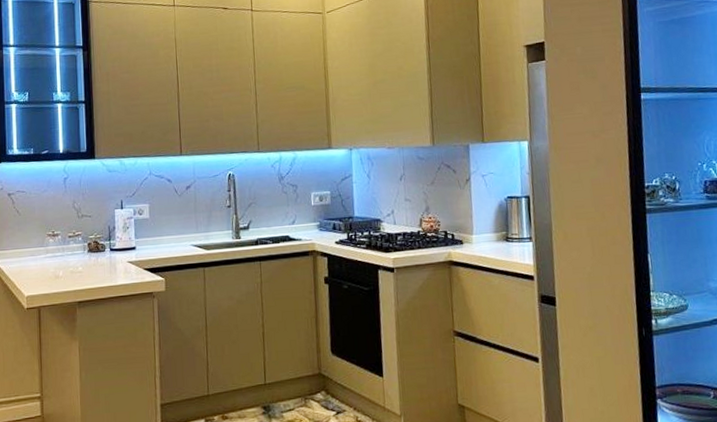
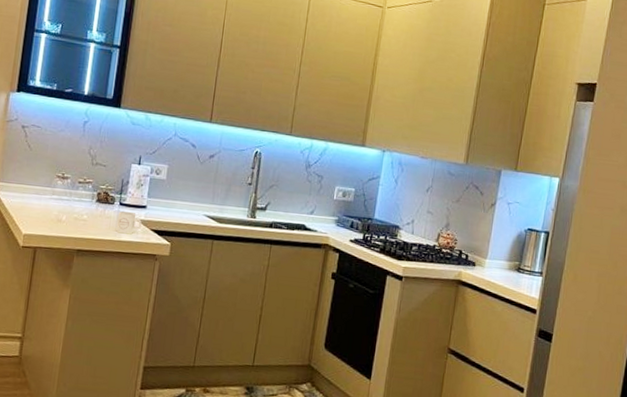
mug: none [110,256,134,278] -> present [116,211,142,235]

